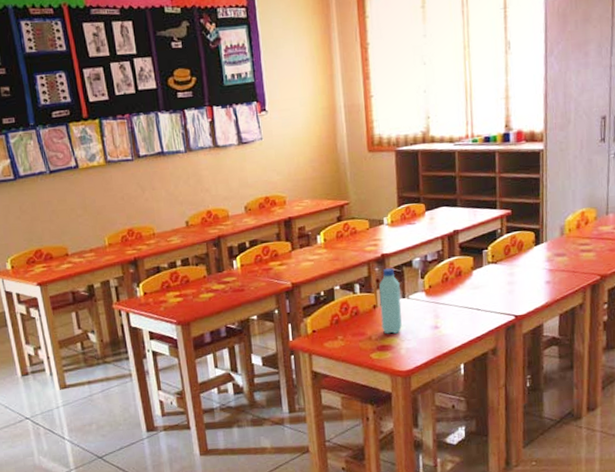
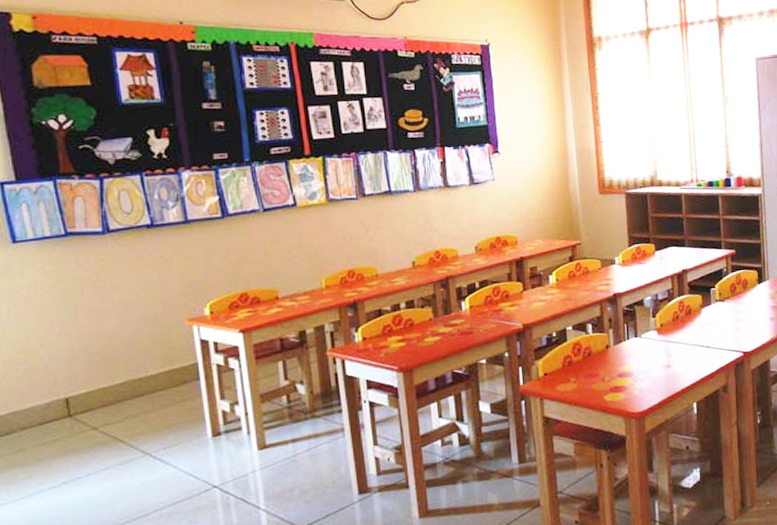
water bottle: present [379,267,402,334] -> none [612,307,635,375]

